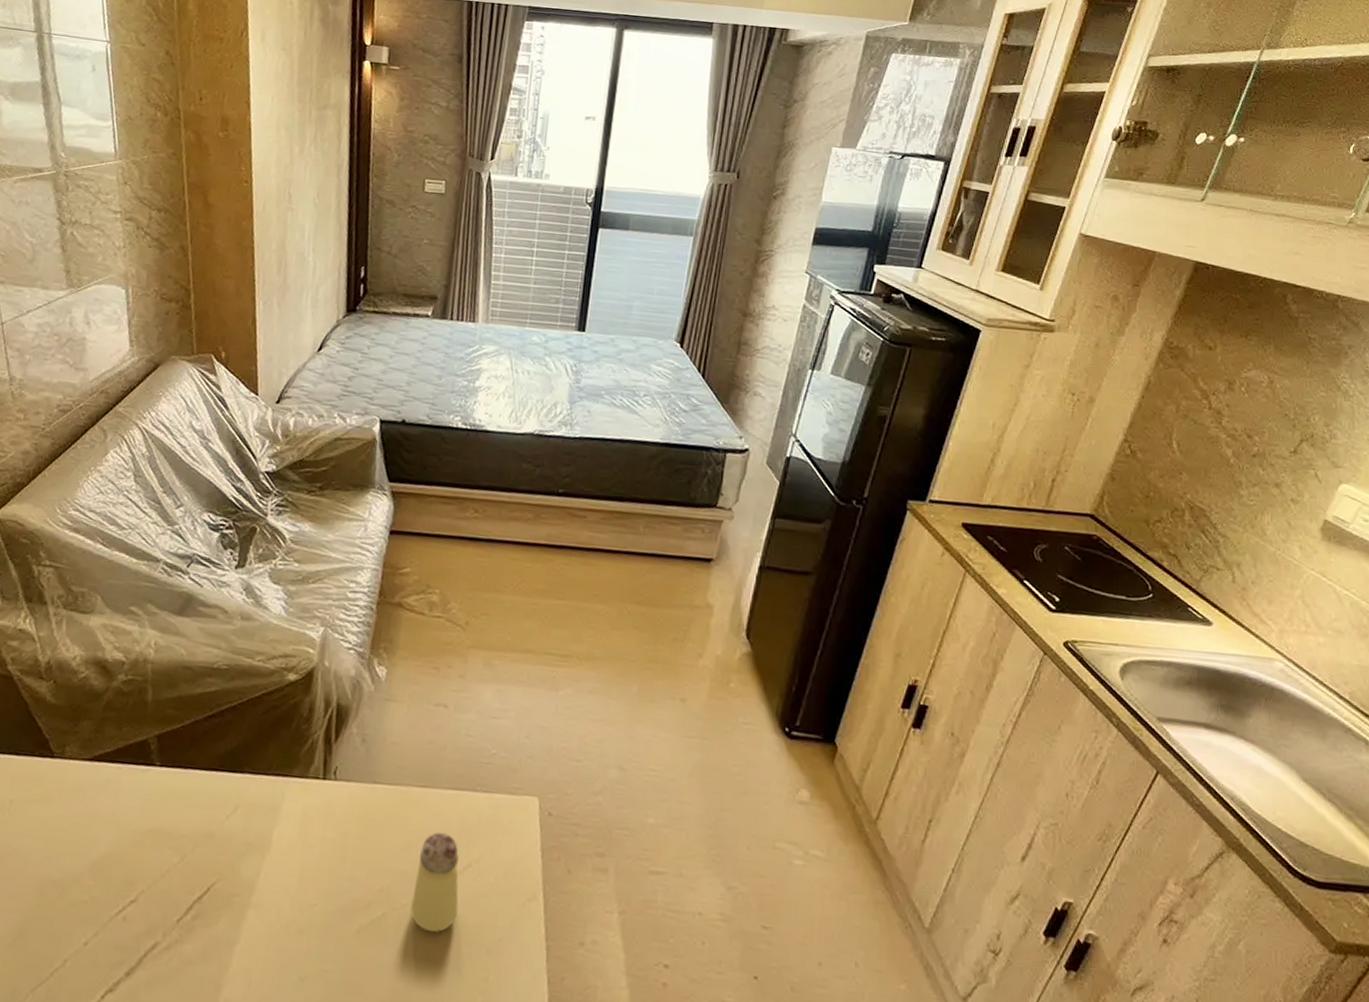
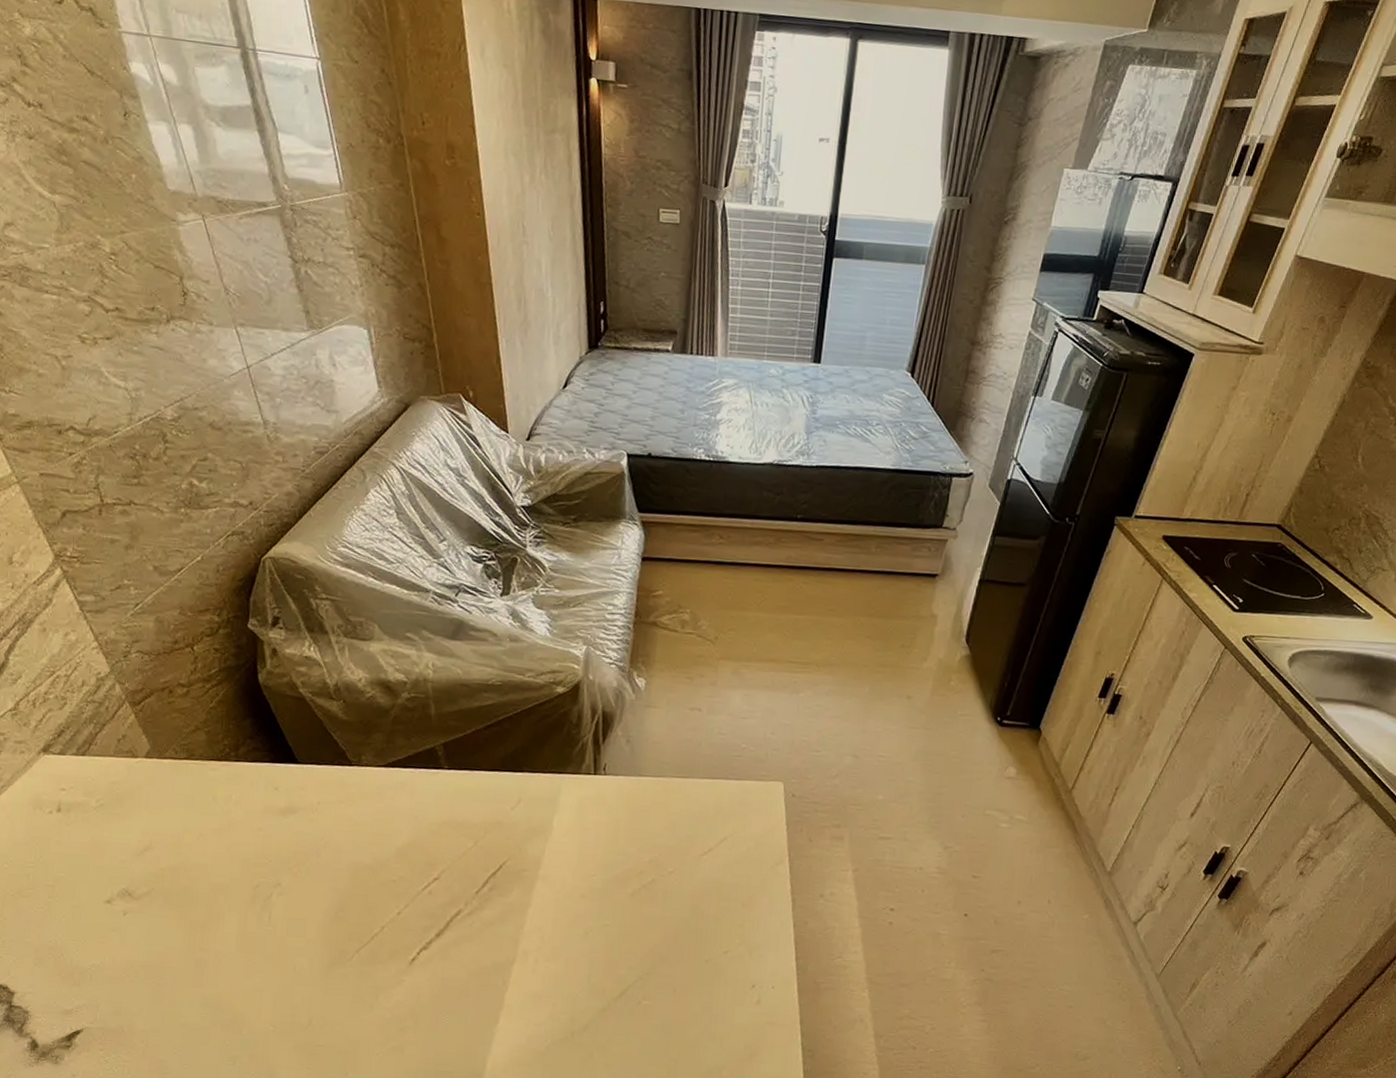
saltshaker: present [411,832,459,933] -> none [676,814,717,893]

